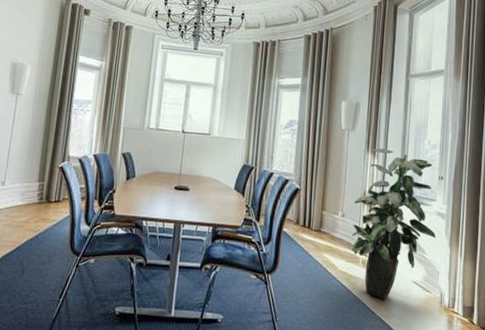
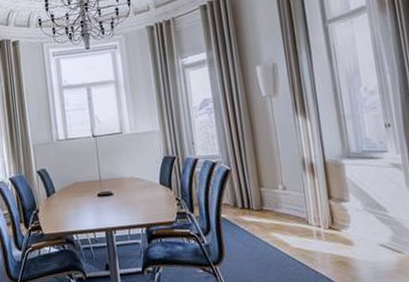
indoor plant: present [351,148,436,300] -> none [294,107,396,270]

